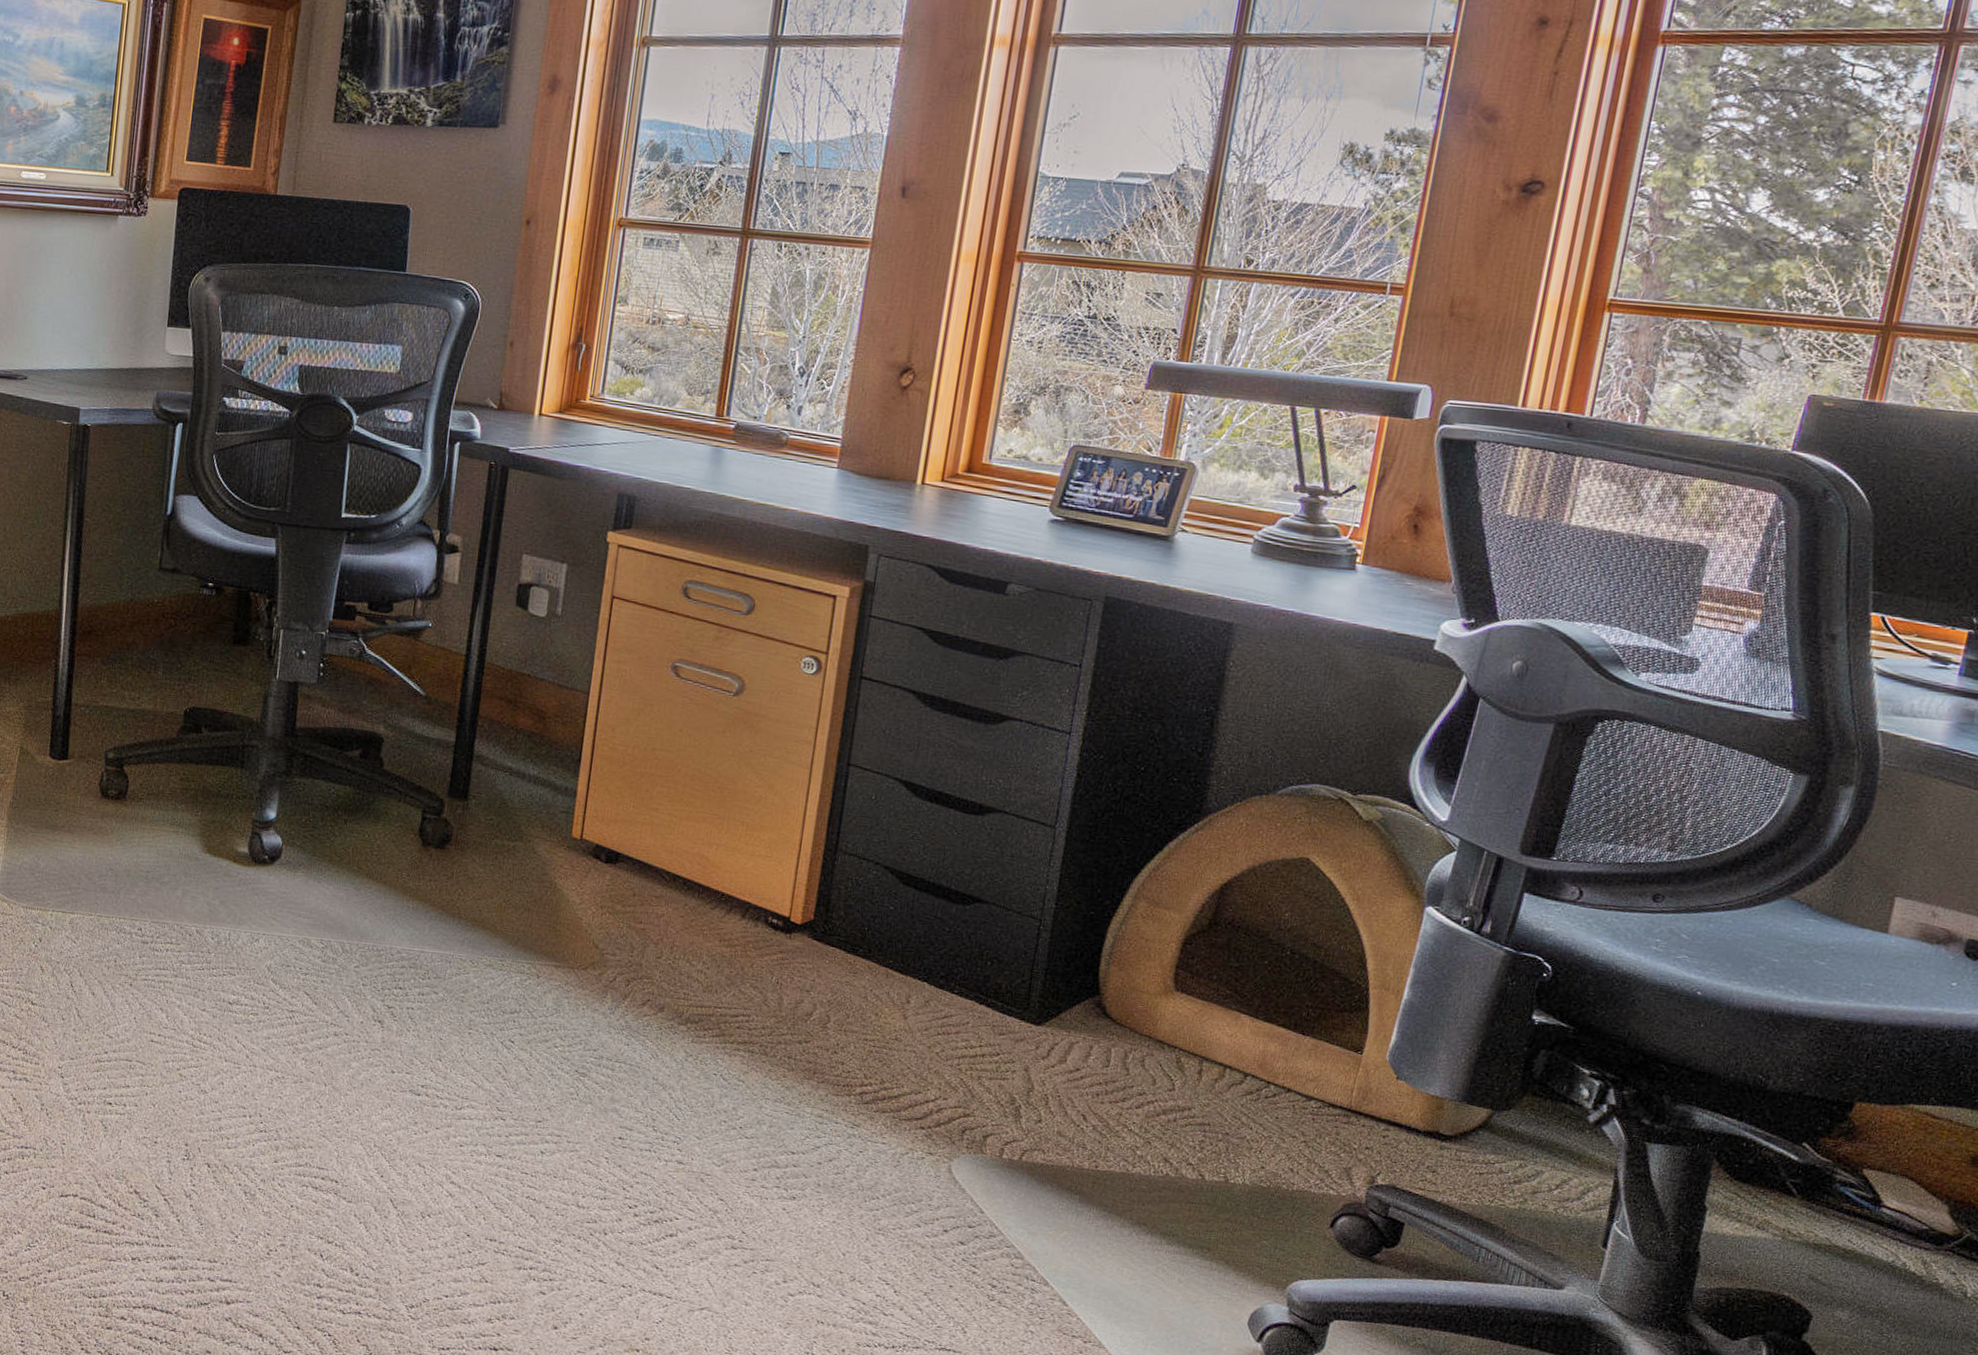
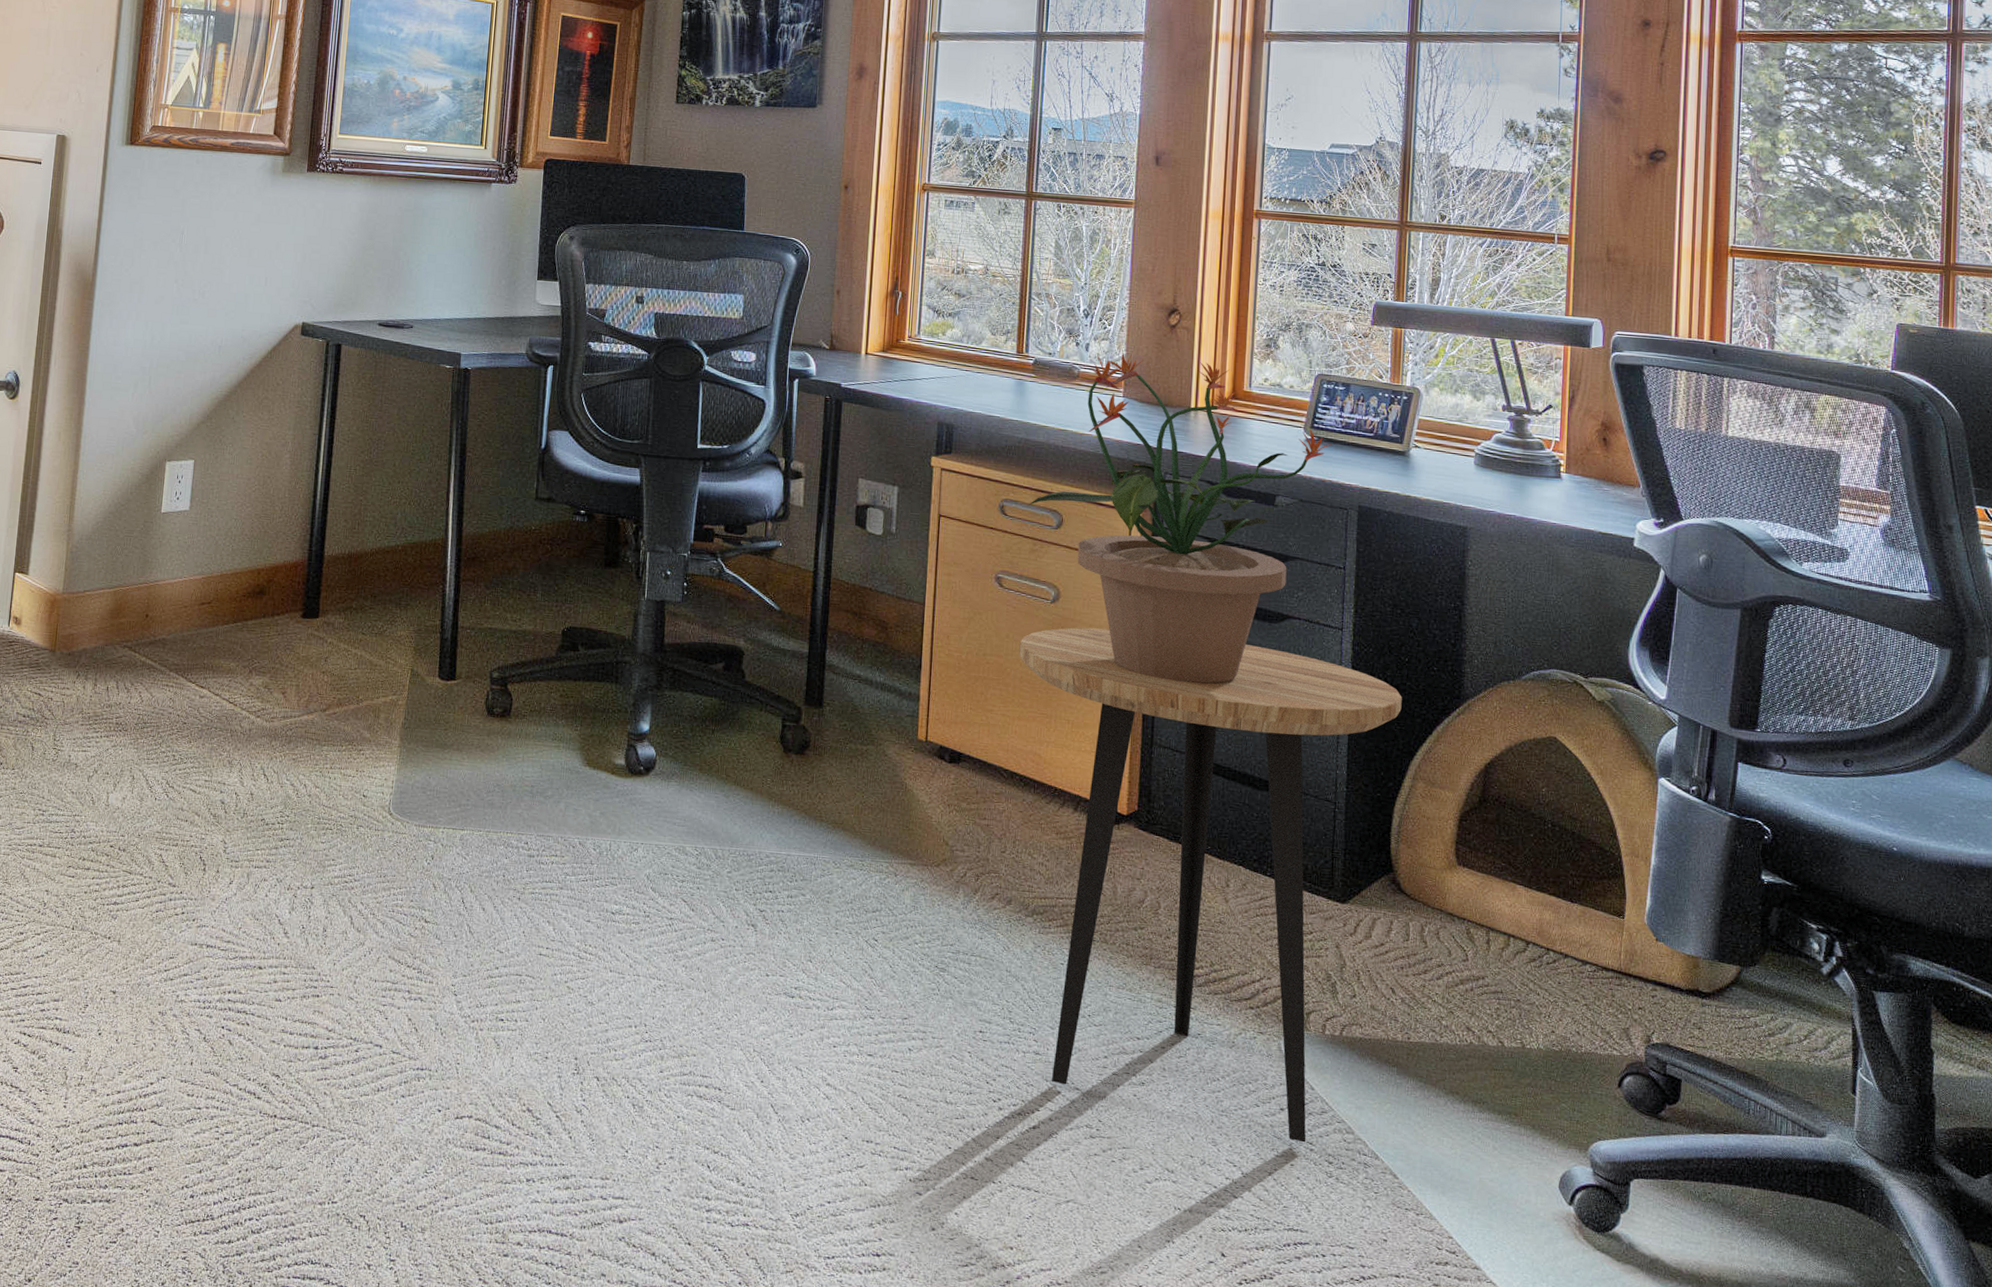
side table: none [692,723,1132,1265] -> present [1019,627,1402,1143]
potted plant: none [714,417,1082,788] -> present [1027,353,1332,684]

